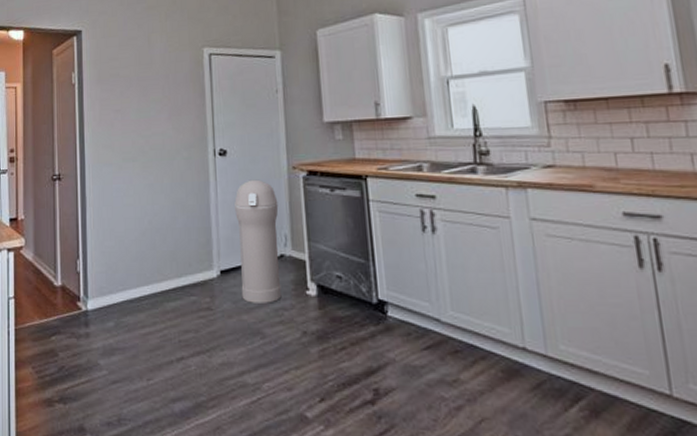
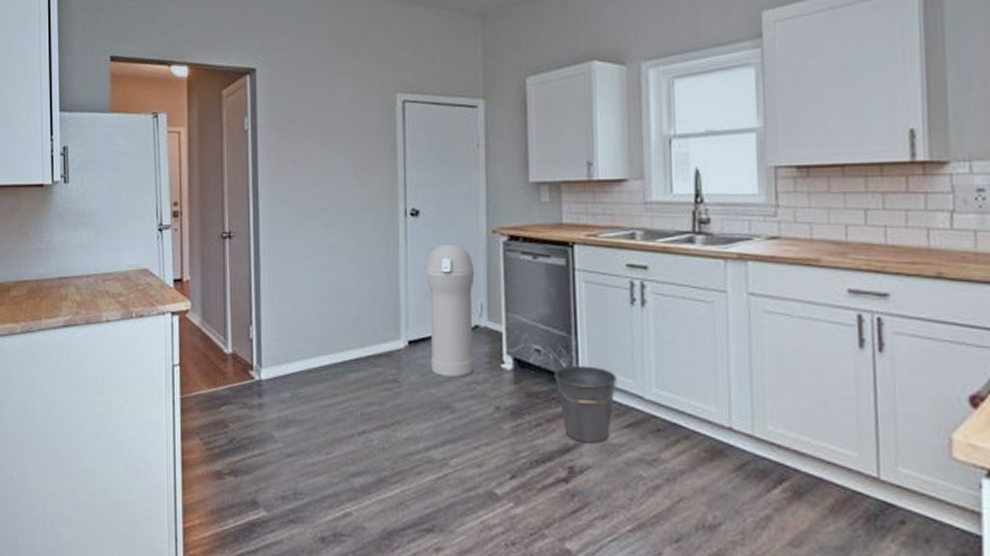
bucket: none [355,290,415,366] -> present [554,365,617,444]

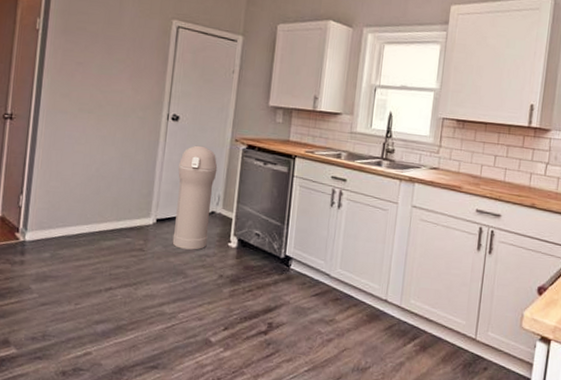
bucket: present [554,365,617,444] -> none [267,248,313,307]

